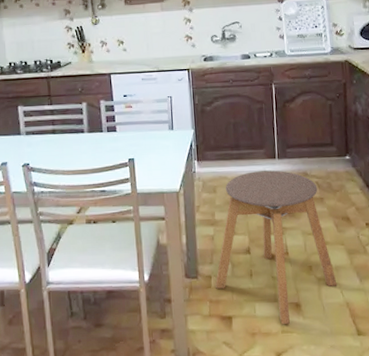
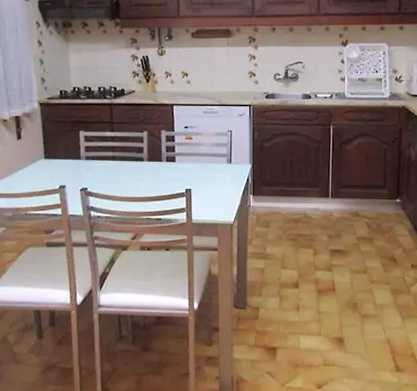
stool: present [215,170,338,324] -> none [263,209,380,357]

